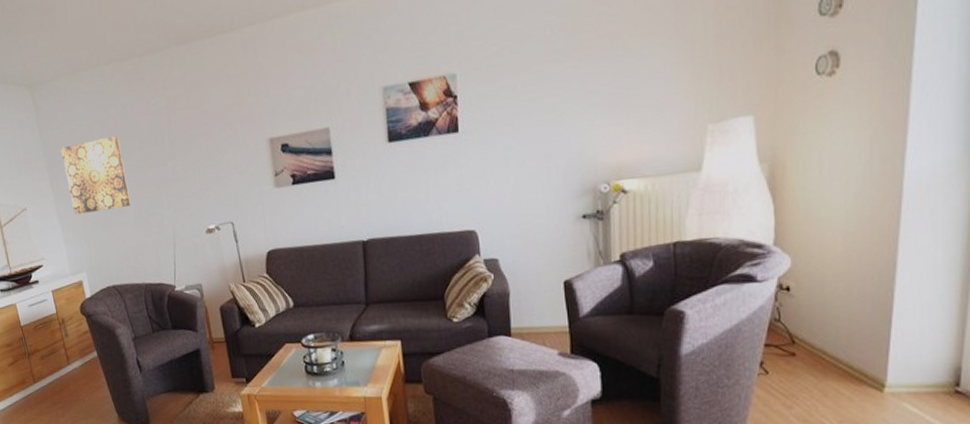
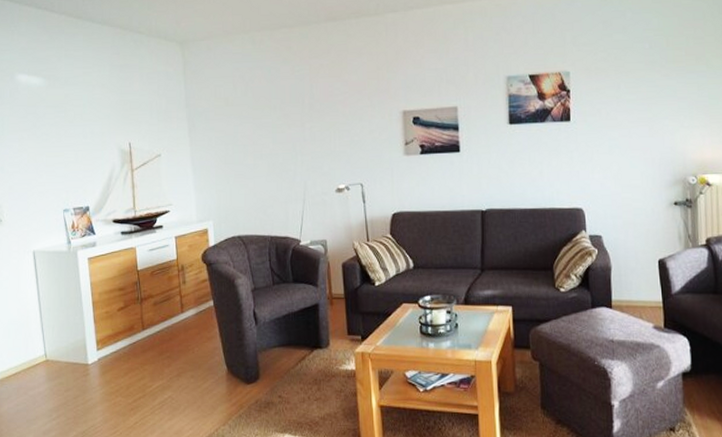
wall art: present [60,135,131,214] -> none [203,94,265,164]

